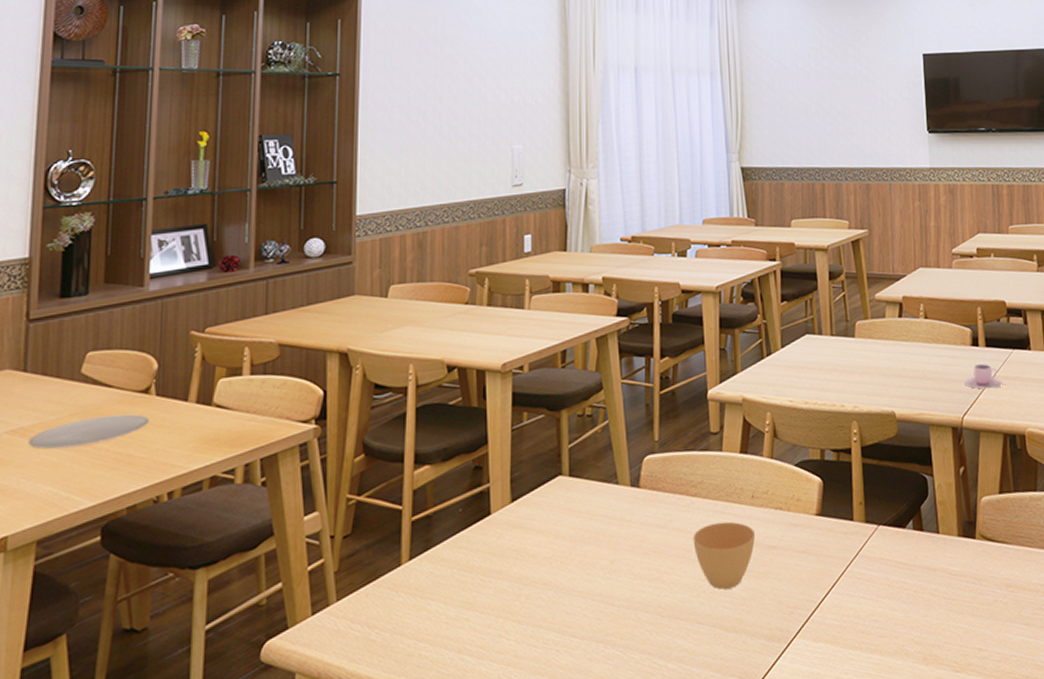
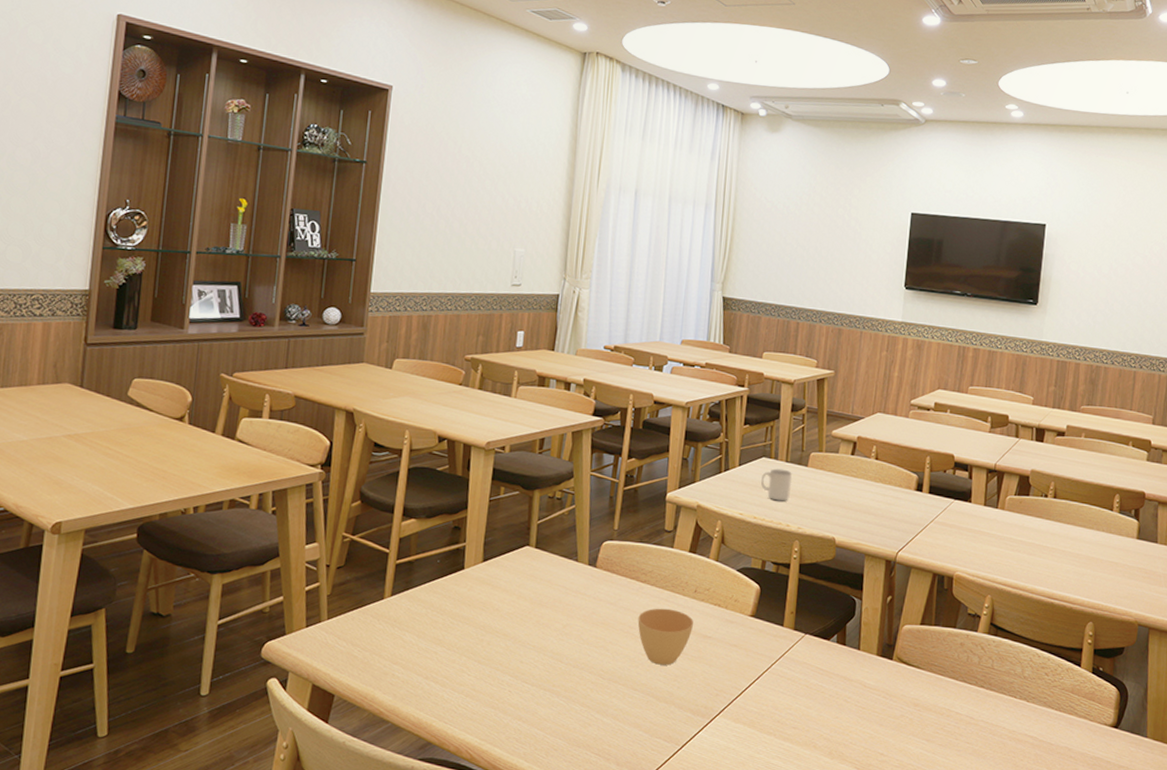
plate: present [28,414,149,450] -> none [81,434,182,459]
cup: none [808,344,841,380] -> present [761,468,793,501]
teacup: present [964,364,1006,389] -> none [903,508,942,532]

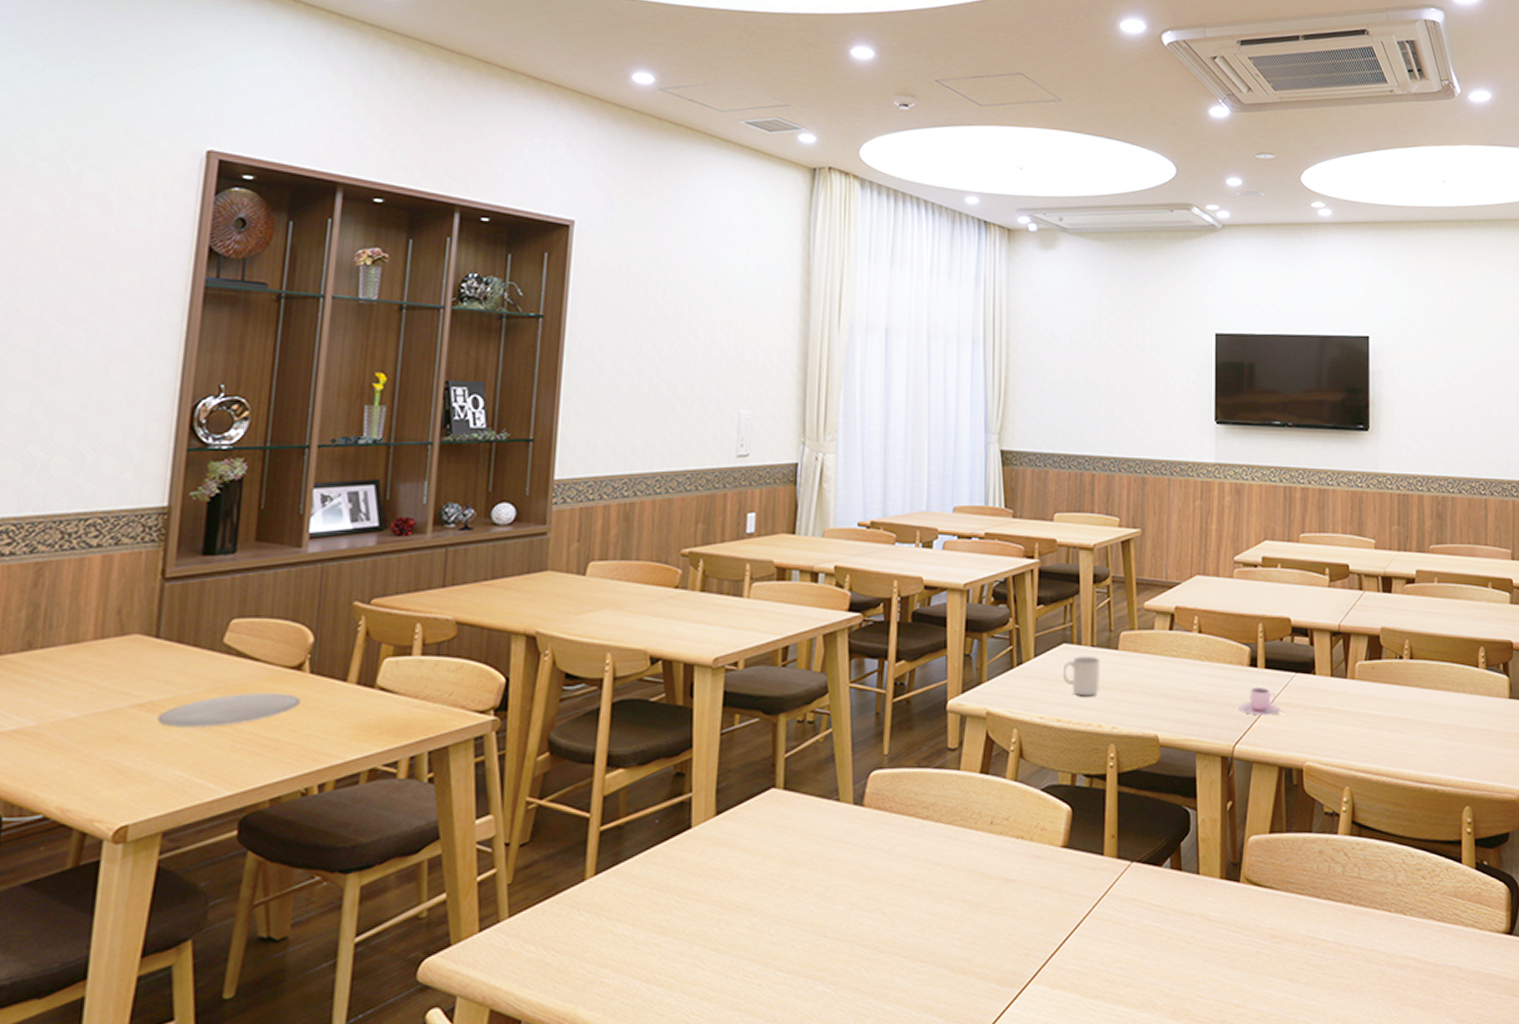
plate: none [81,434,182,459] -> present [157,693,301,729]
cup: present [637,608,693,665] -> none [921,849,991,925]
teacup: none [903,508,942,532] -> present [1238,687,1285,716]

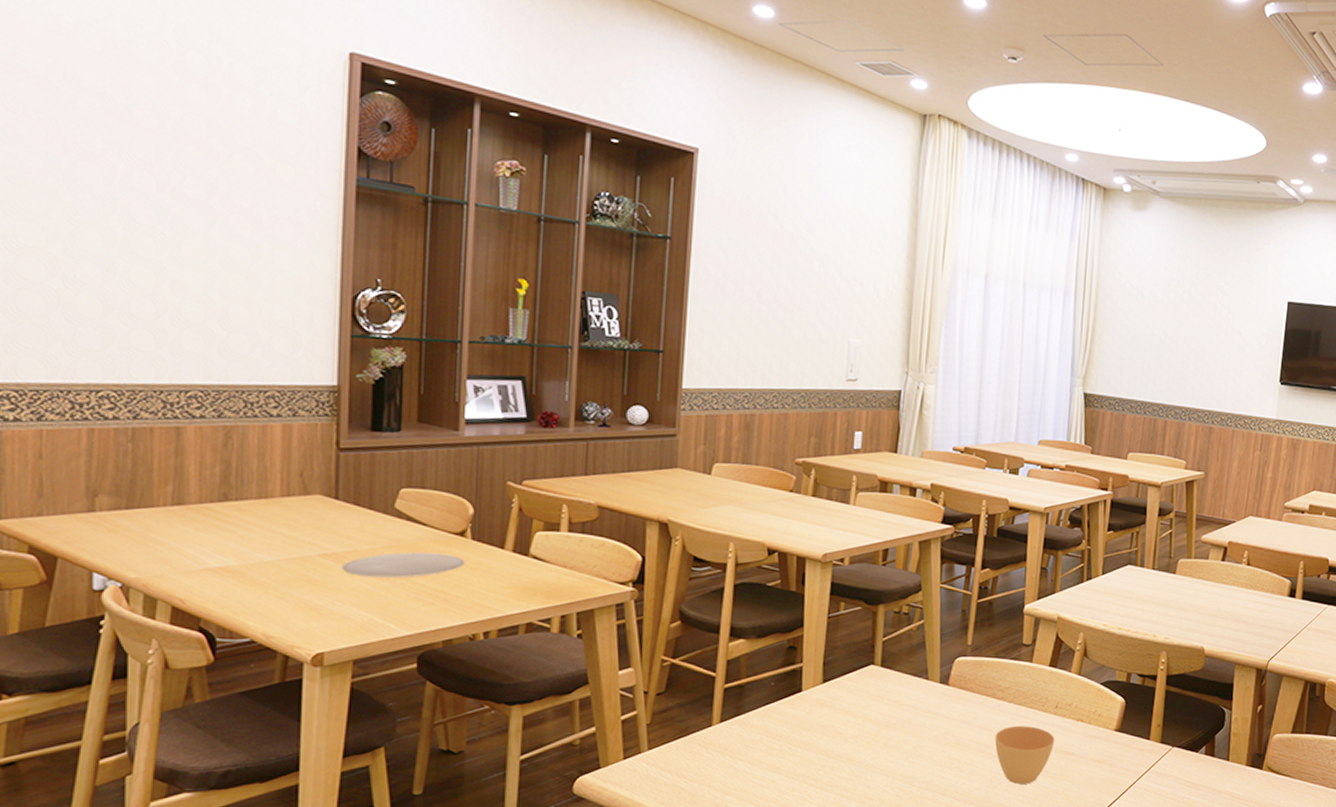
cup: none [921,849,991,925] -> present [994,725,1054,784]
cup: present [1063,656,1101,696] -> none [1126,576,1160,611]
teacup: present [1238,687,1285,716] -> none [1275,615,1315,639]

